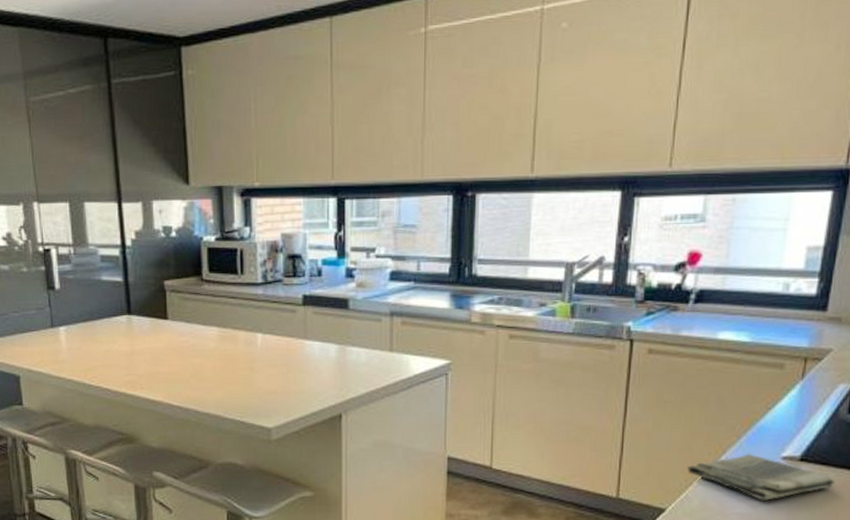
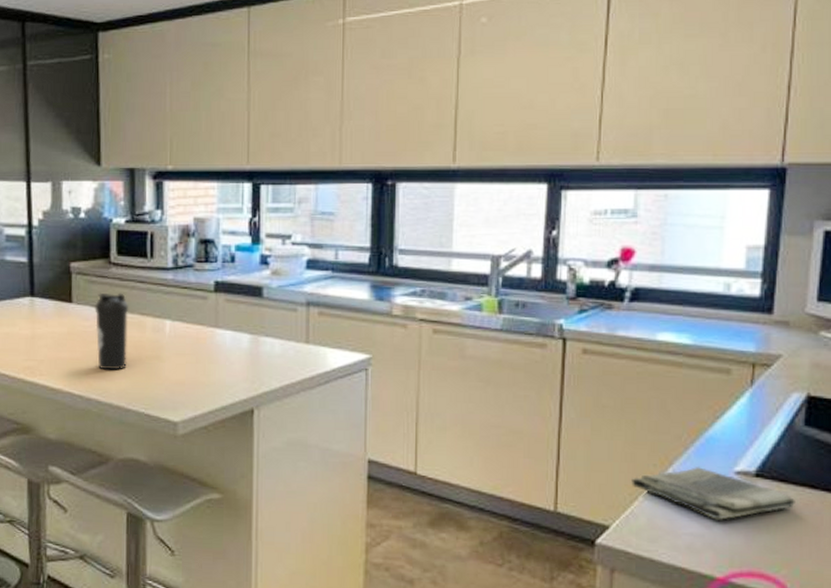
water bottle: none [189,308,222,382] -> present [95,292,129,370]

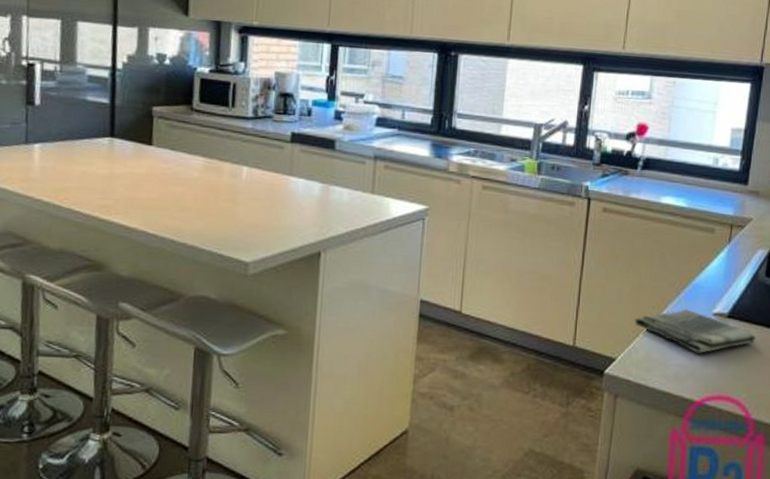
water bottle: present [95,292,129,370] -> none [174,137,209,212]

